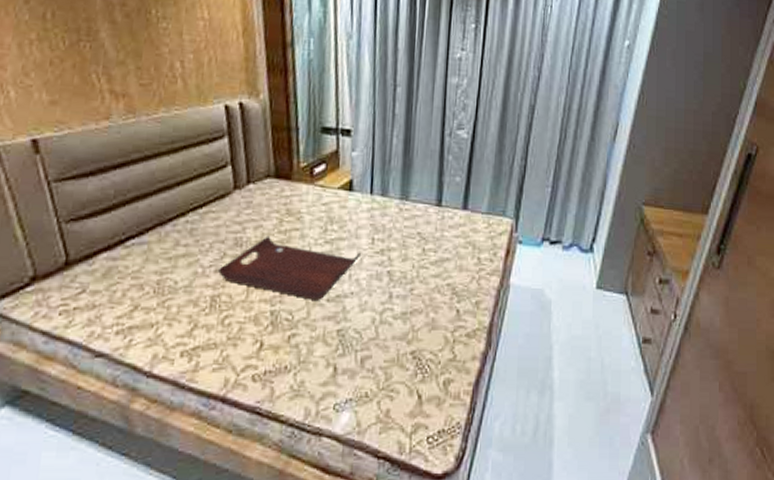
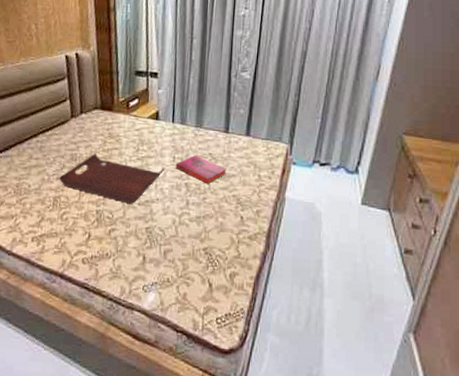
hardback book: none [375,235,439,272] -> present [176,155,226,185]

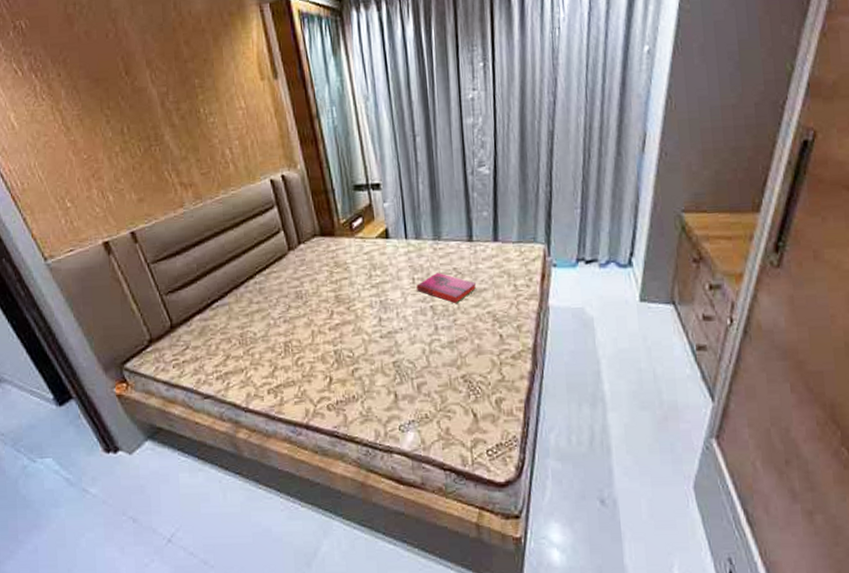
serving tray: present [59,153,164,204] -> none [287,286,404,338]

